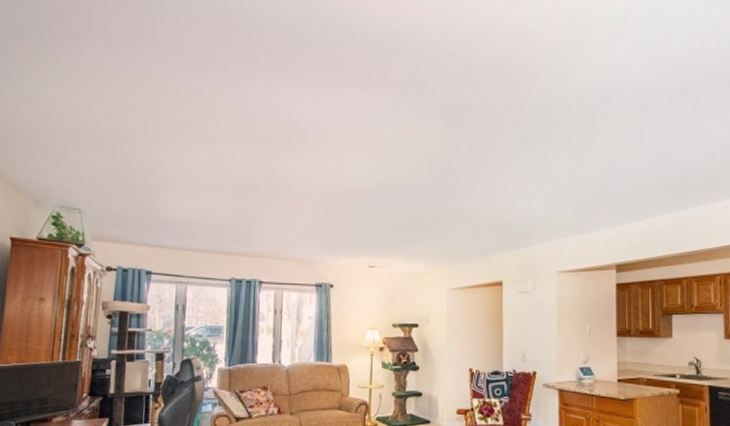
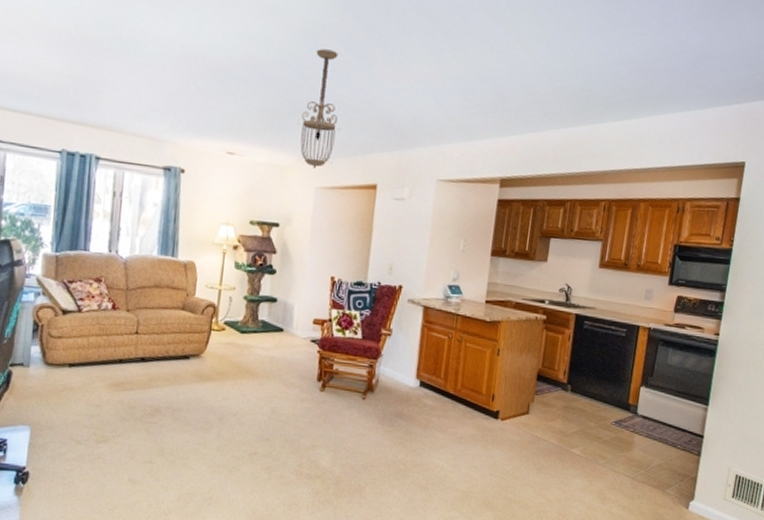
ceiling light fixture: none [430,170,463,272] -> present [300,48,339,169]

